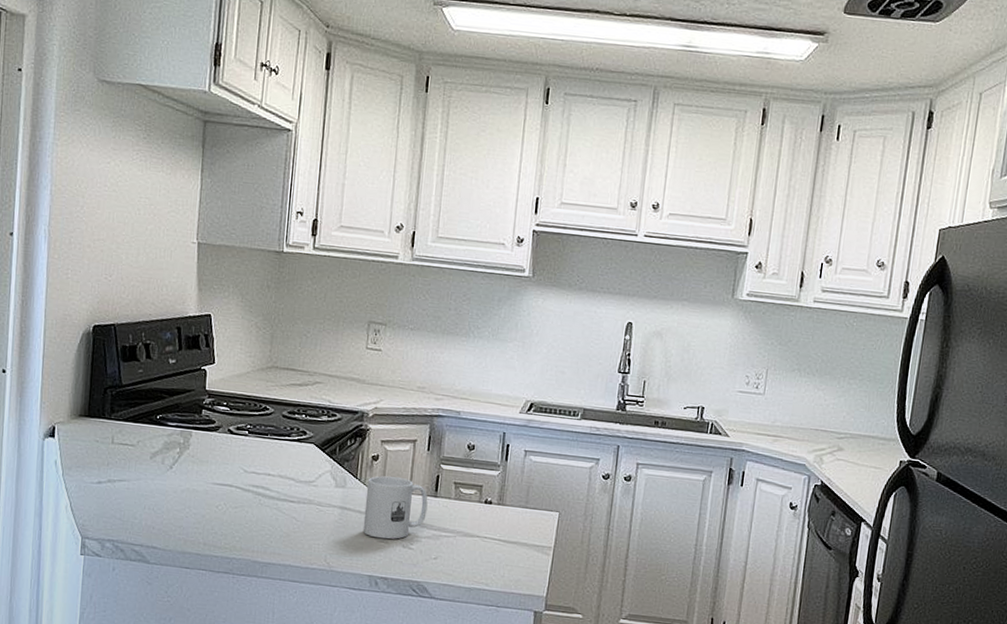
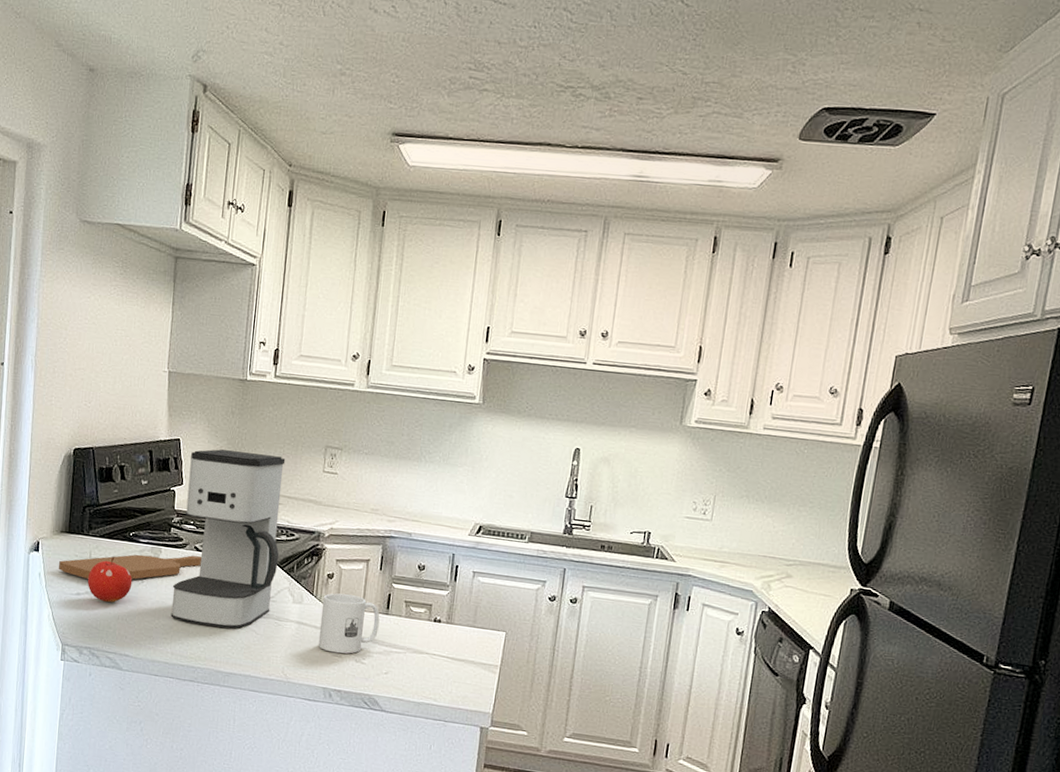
cutting board: none [77,438,236,466] -> present [59,554,202,580]
fruit: none [109,441,160,491] -> present [87,556,133,603]
coffee maker: none [202,325,326,516] -> present [170,449,286,629]

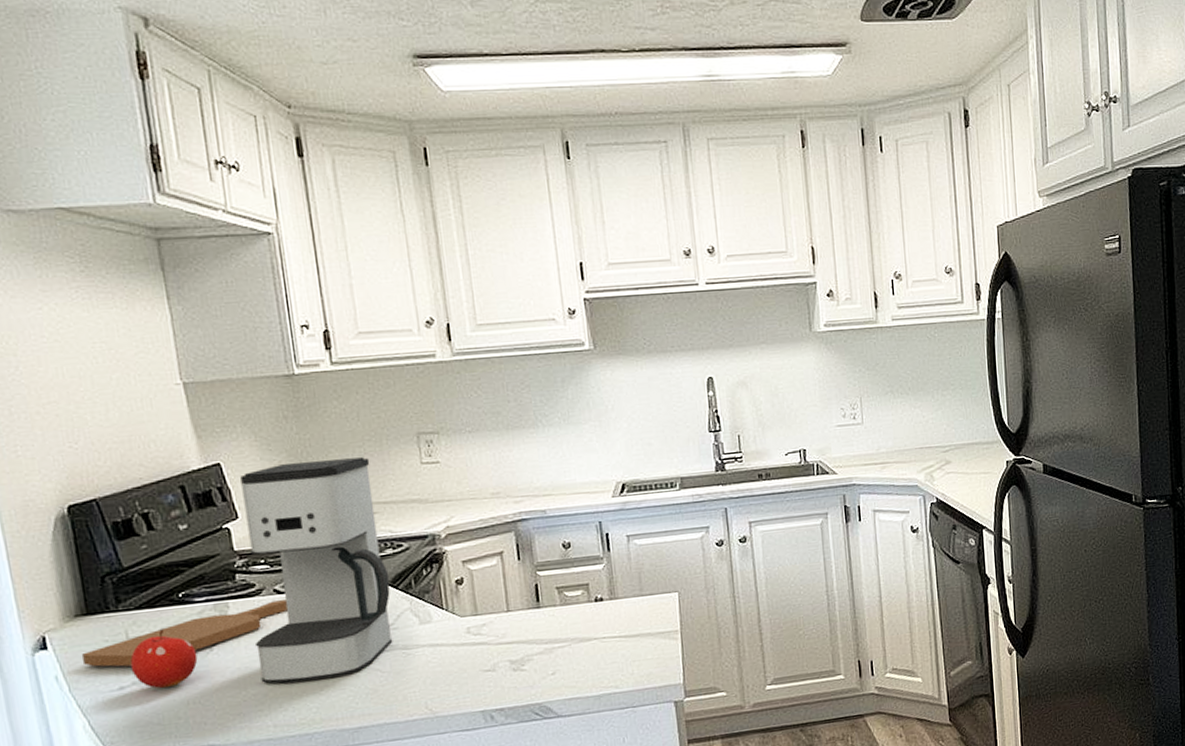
mug: present [318,593,380,654] -> none [456,596,533,669]

